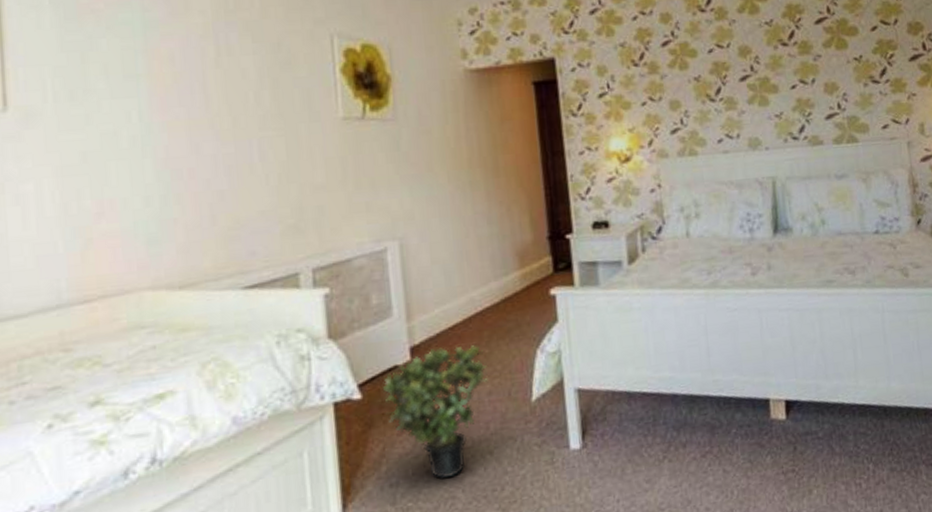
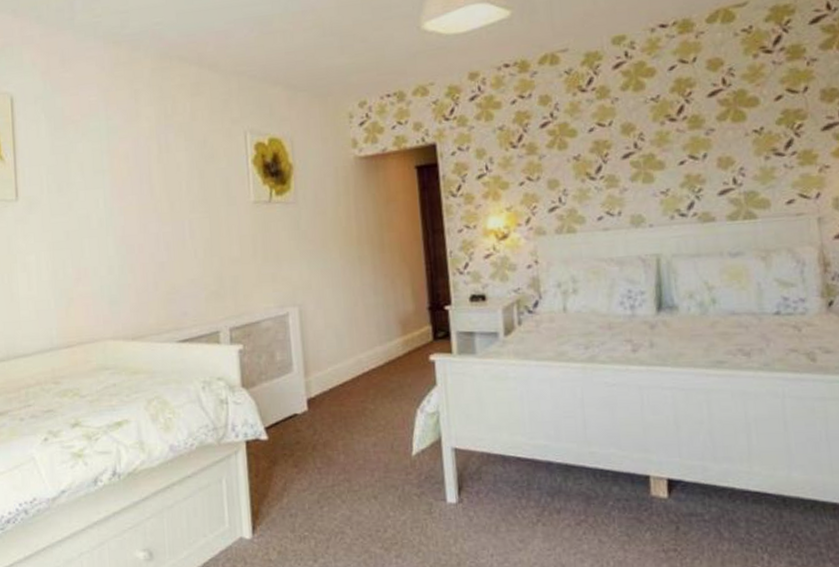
potted plant: present [382,345,488,480] -> none [284,401,374,516]

